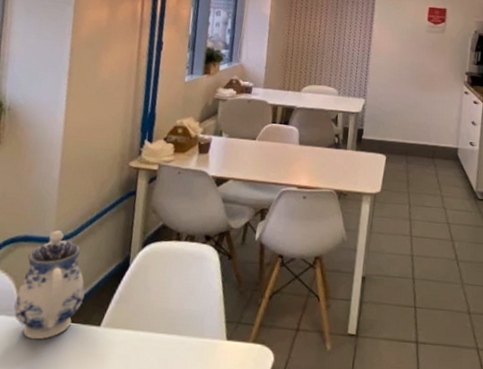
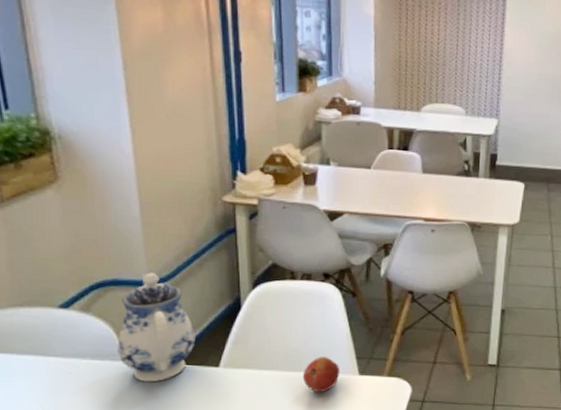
fruit: none [174,319,210,358] -> present [302,357,341,393]

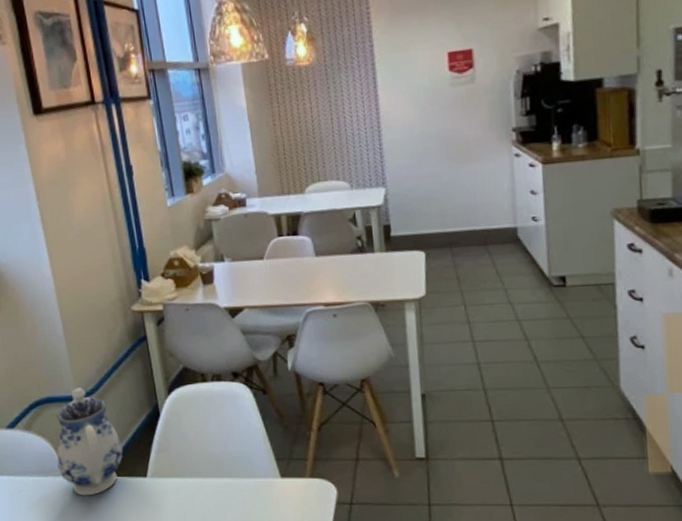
fruit: present [302,357,341,393] -> none [225,460,262,499]

